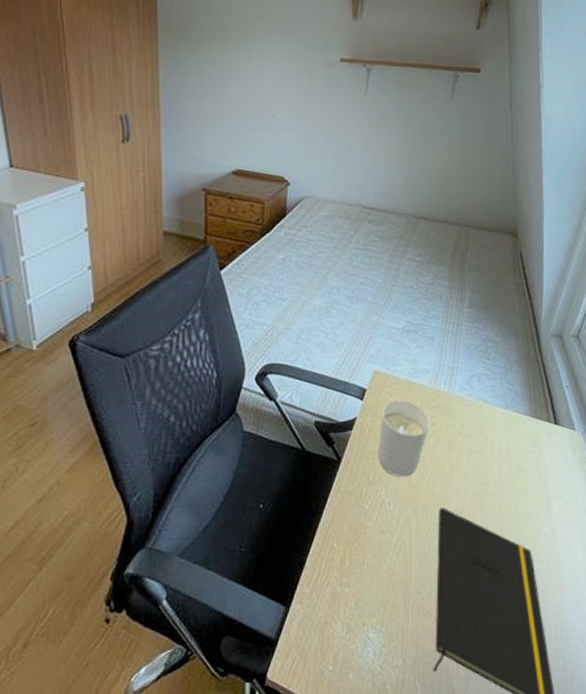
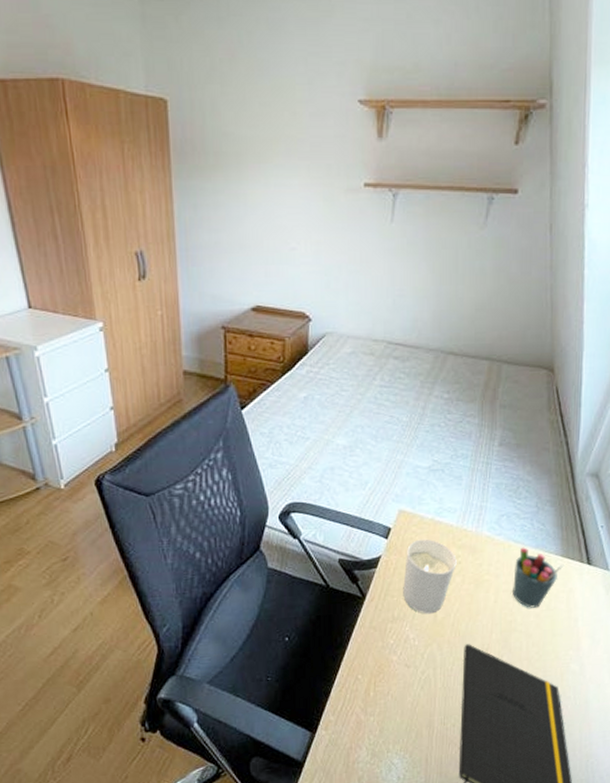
pen holder: none [485,407,533,469] -> present [513,547,564,608]

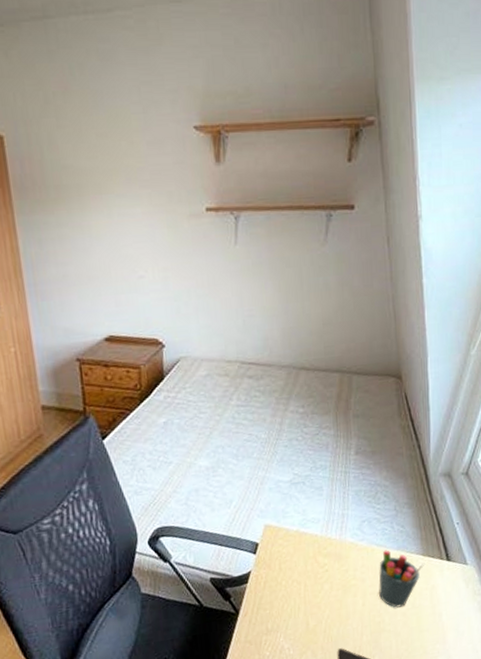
candle holder: present [403,538,457,614] -> none [274,550,324,624]

